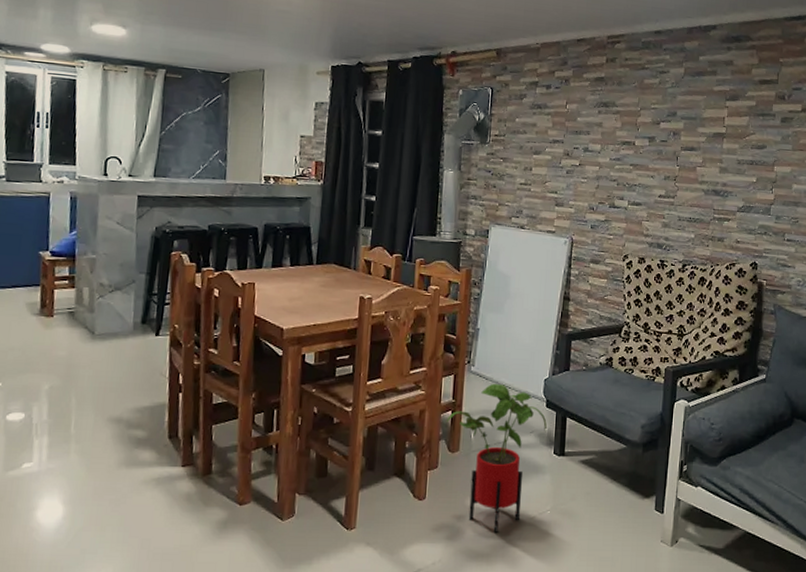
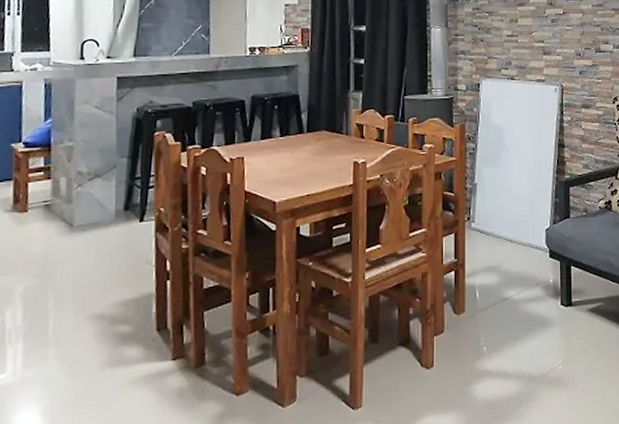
house plant: present [447,383,547,533] -> none [451,237,552,395]

